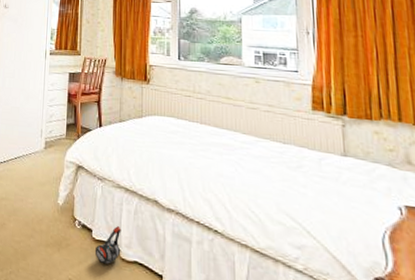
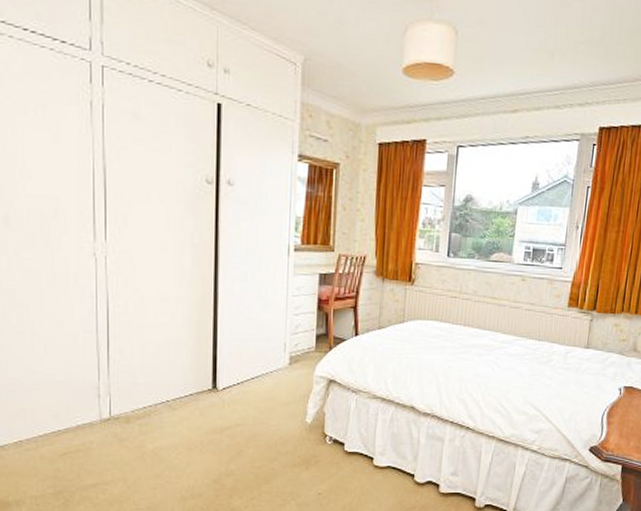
bag: present [94,226,121,264] -> none [346,436,376,473]

